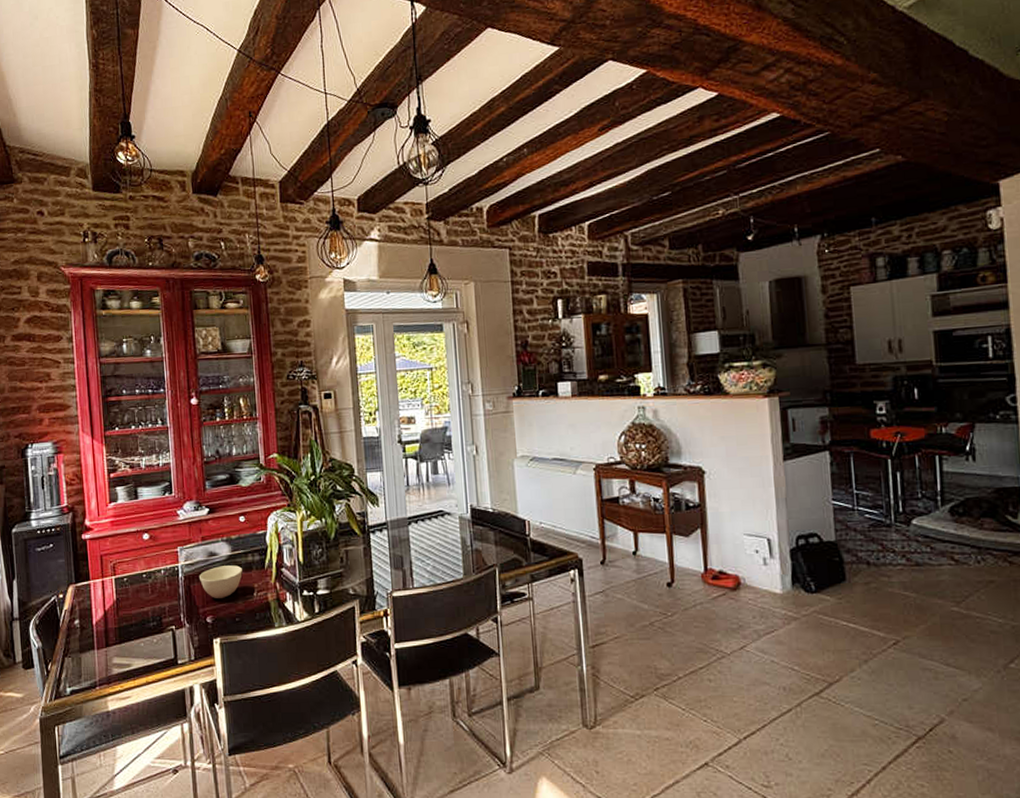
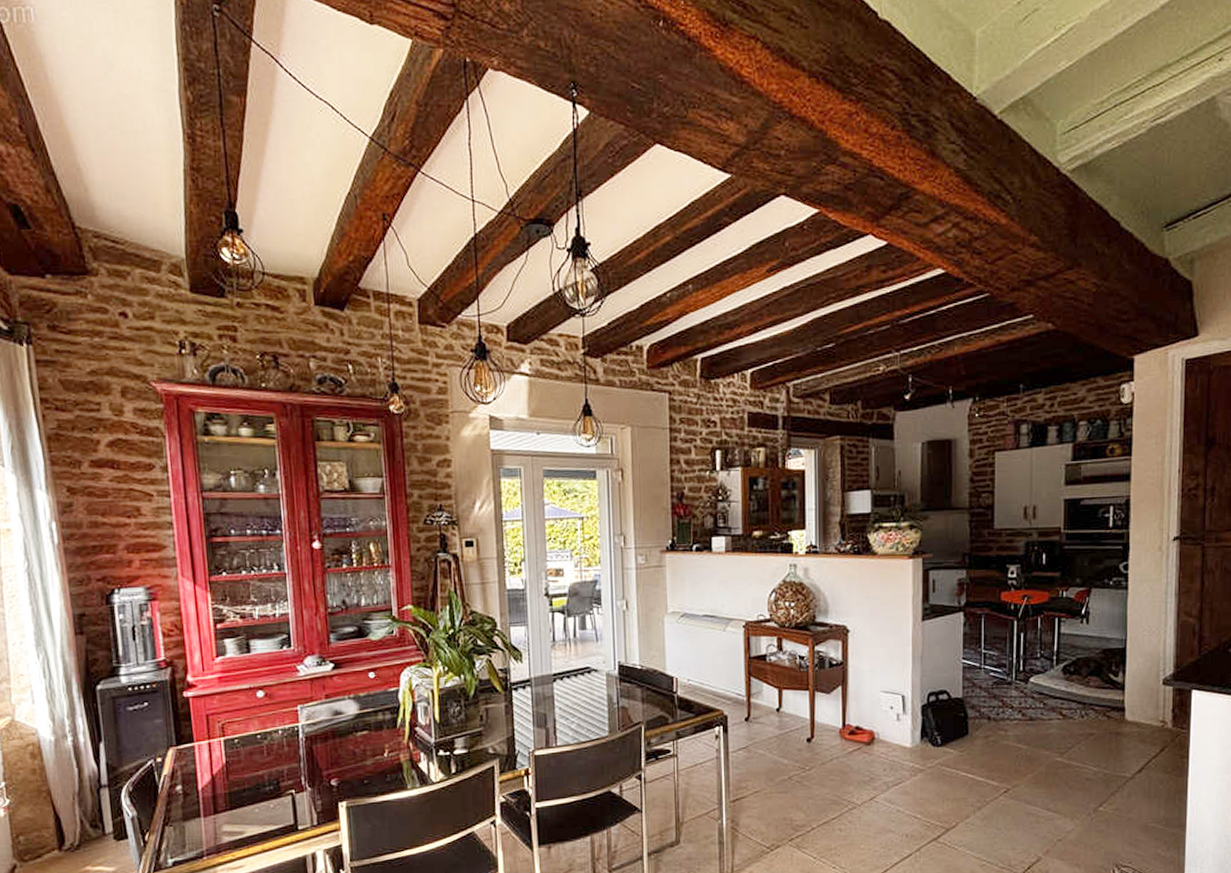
bowl: present [198,565,242,598] -> none [322,724,372,760]

